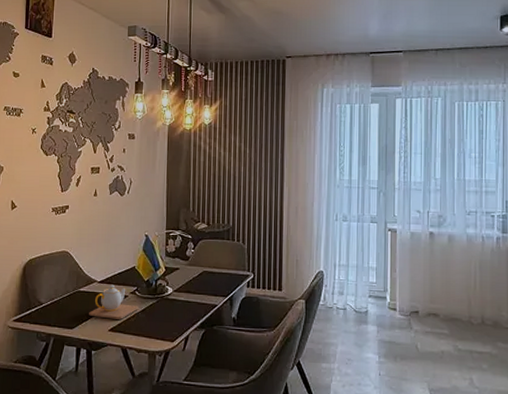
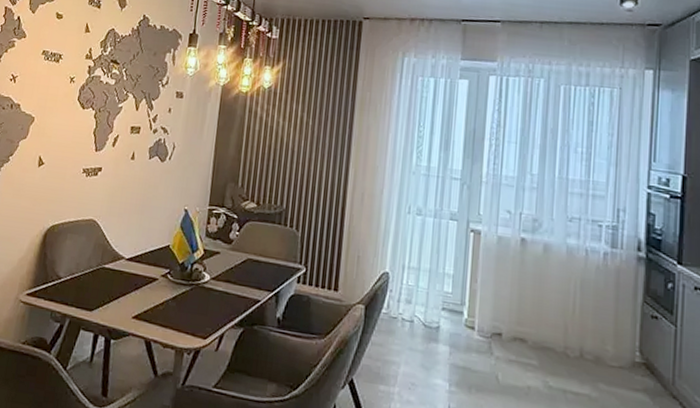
teapot: present [89,284,138,319] -> none [112,263,169,306]

